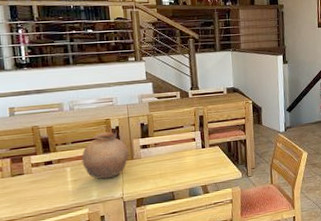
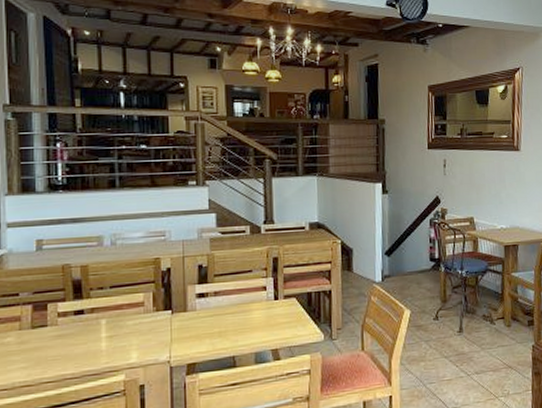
pottery: present [81,131,129,180] -> none [121,274,181,337]

